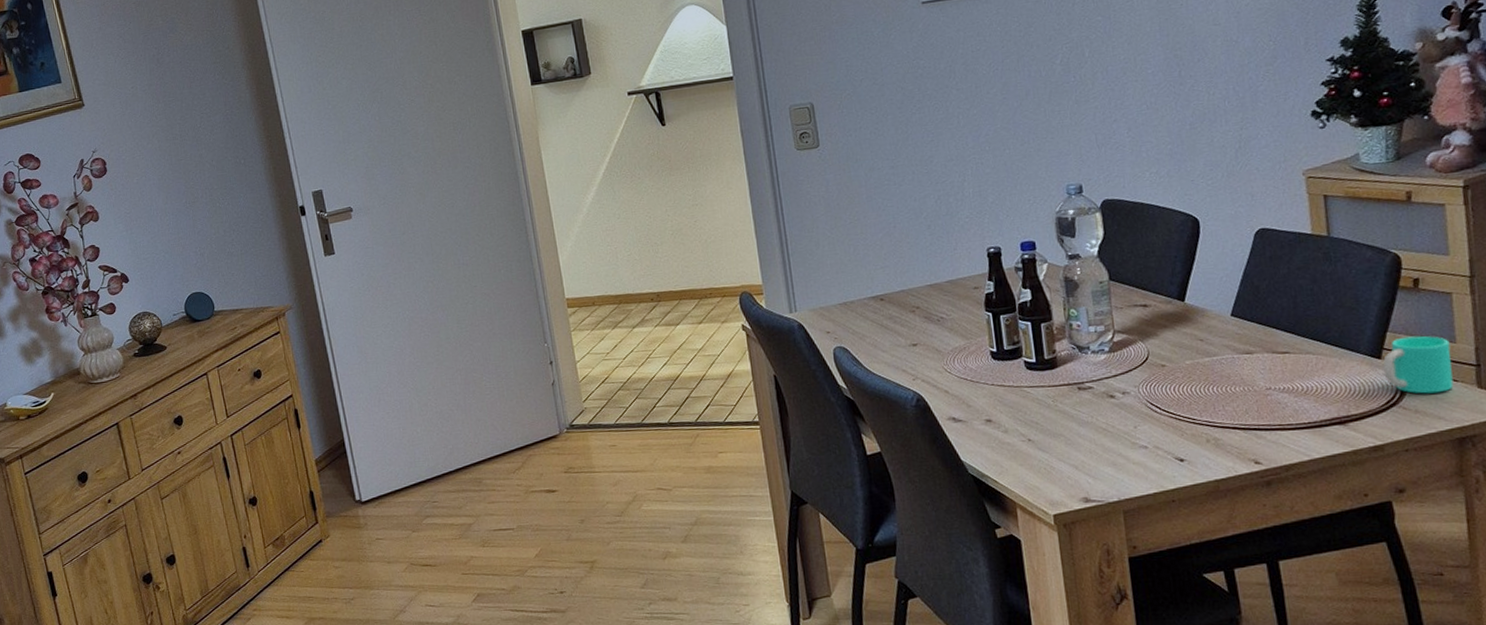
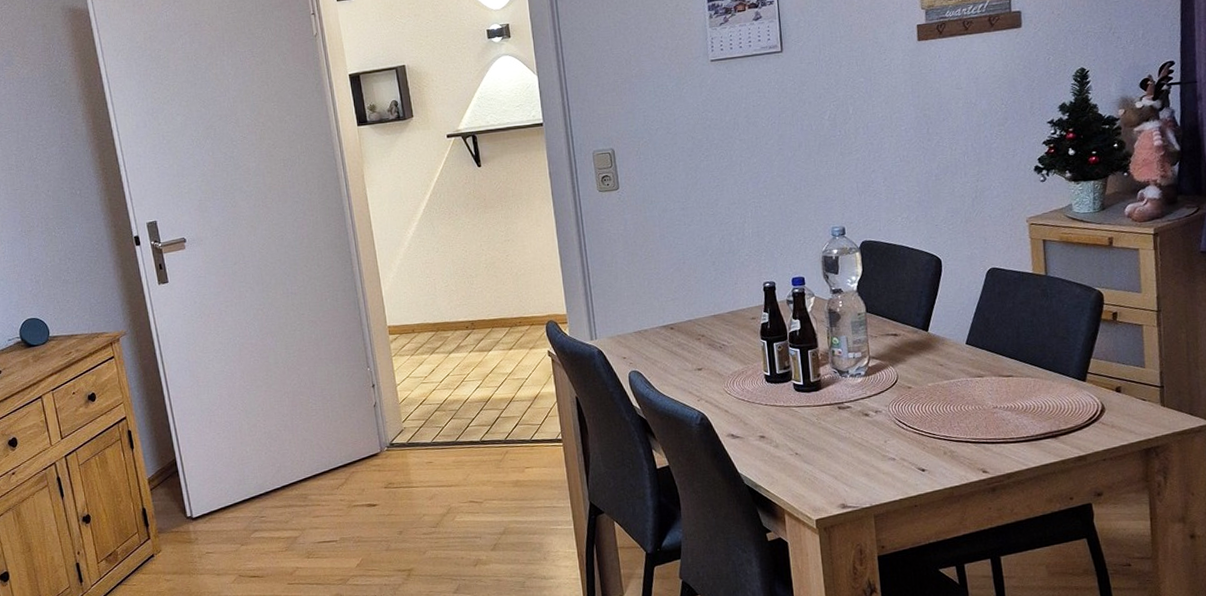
cup: present [1382,335,1454,394] -> none [1086,361,1143,411]

